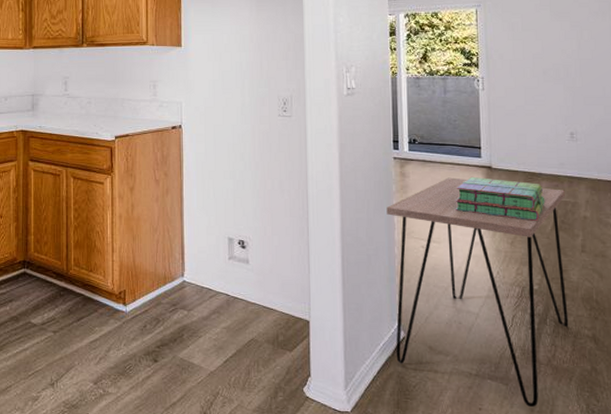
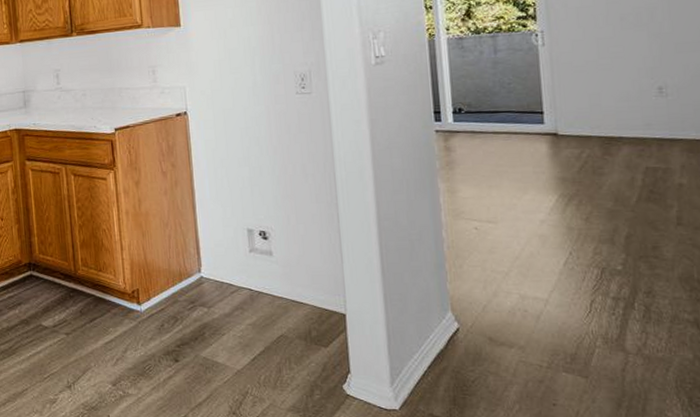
desk: present [386,177,569,408] -> none [430,148,663,402]
stack of books: present [455,177,545,221] -> none [513,146,628,192]

